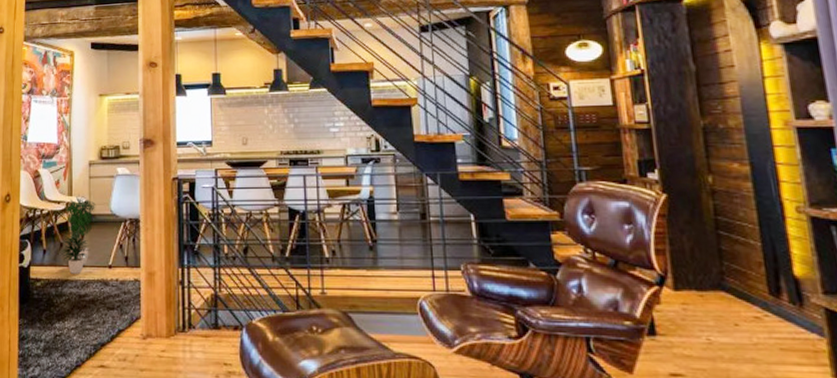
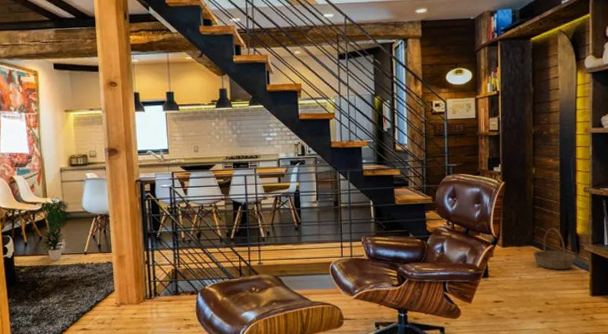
basket: none [724,264,800,333] -> present [532,227,576,270]

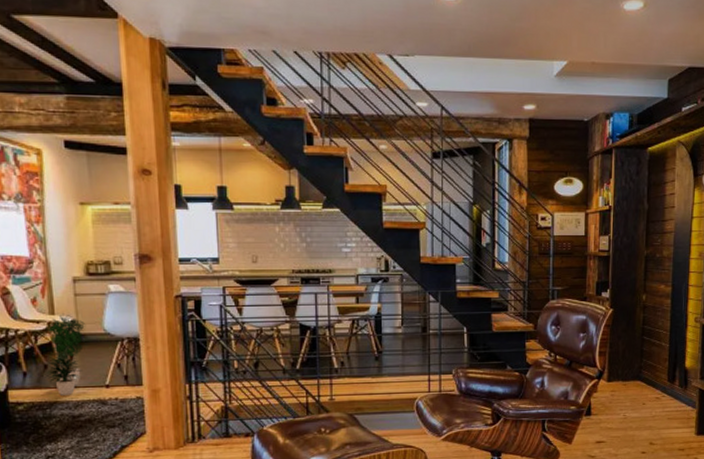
basket: present [532,227,576,270] -> none [639,360,684,407]

